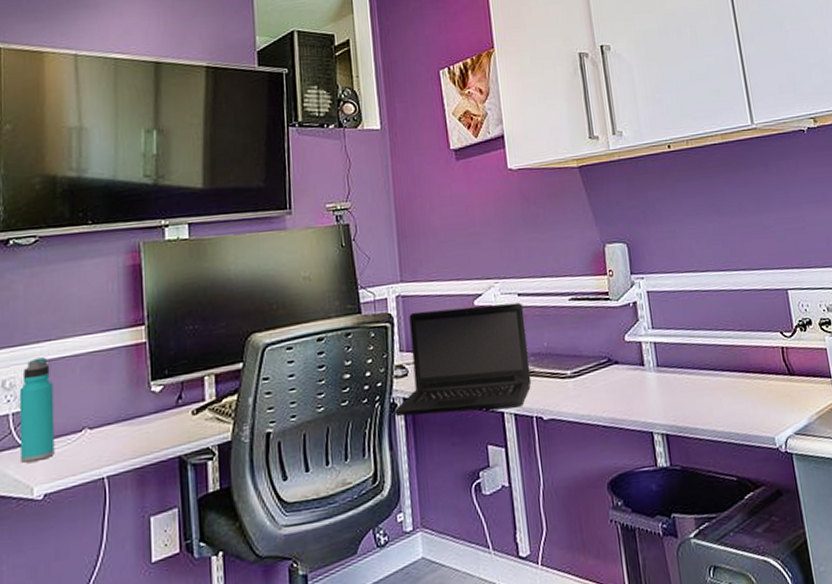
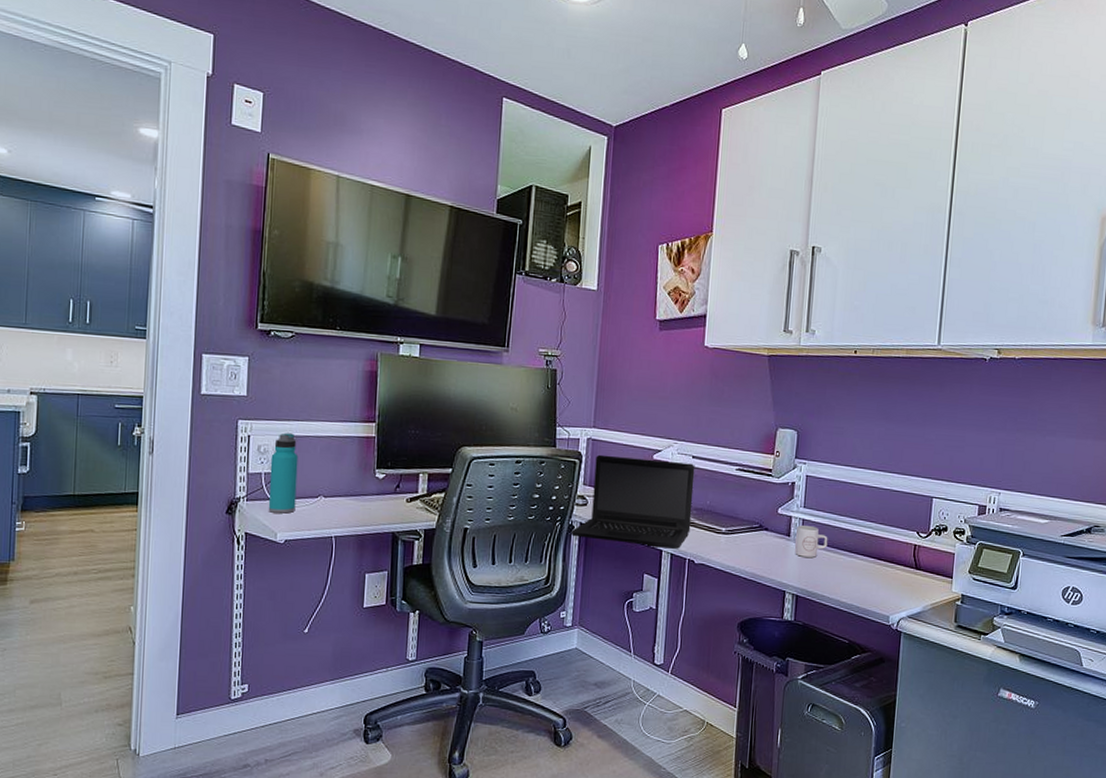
mug: none [649,348,688,387] -> present [794,525,828,558]

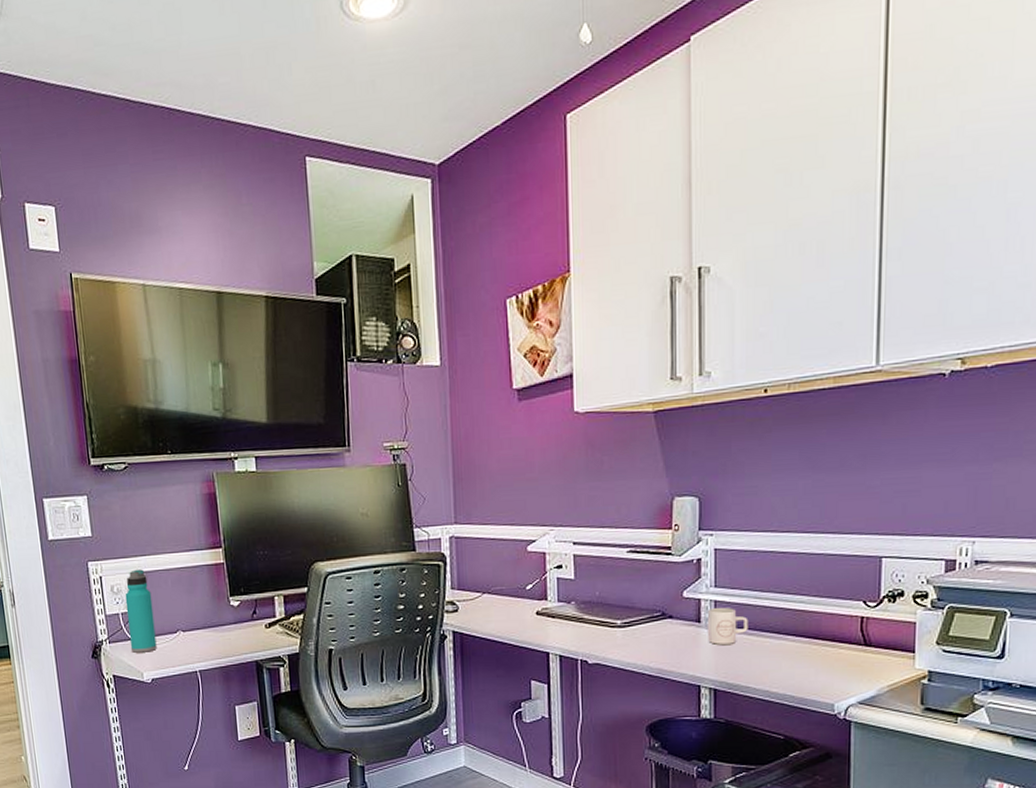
laptop: present [570,454,695,549] -> none [443,551,580,650]

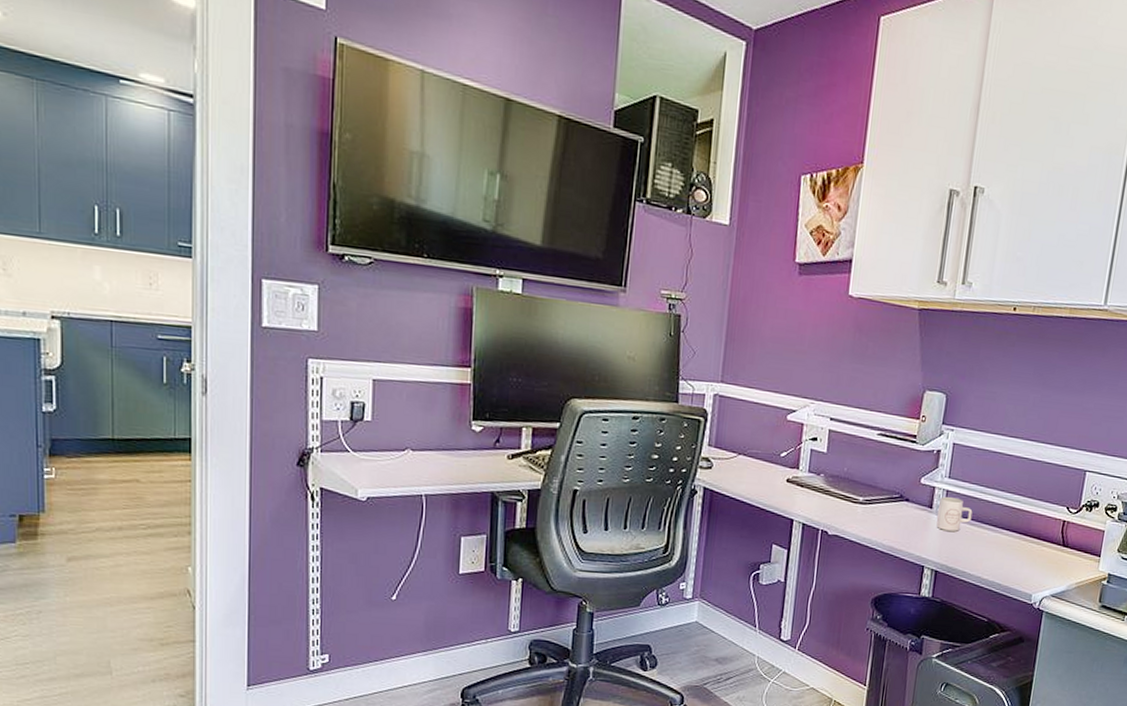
water bottle: present [125,569,157,653] -> none [346,375,381,468]

